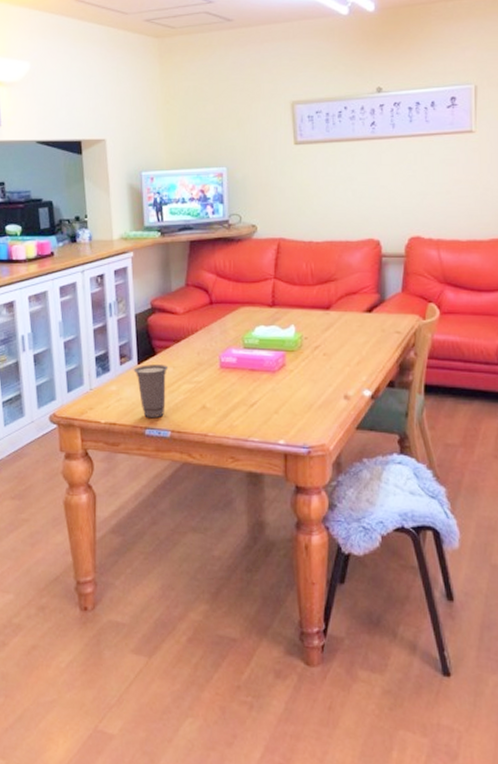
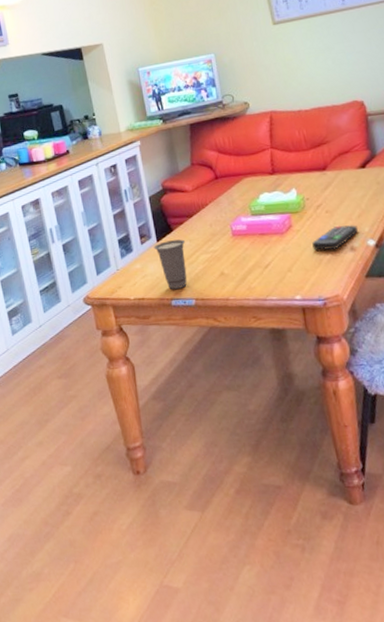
remote control: none [304,370,355,396] -> present [312,225,358,251]

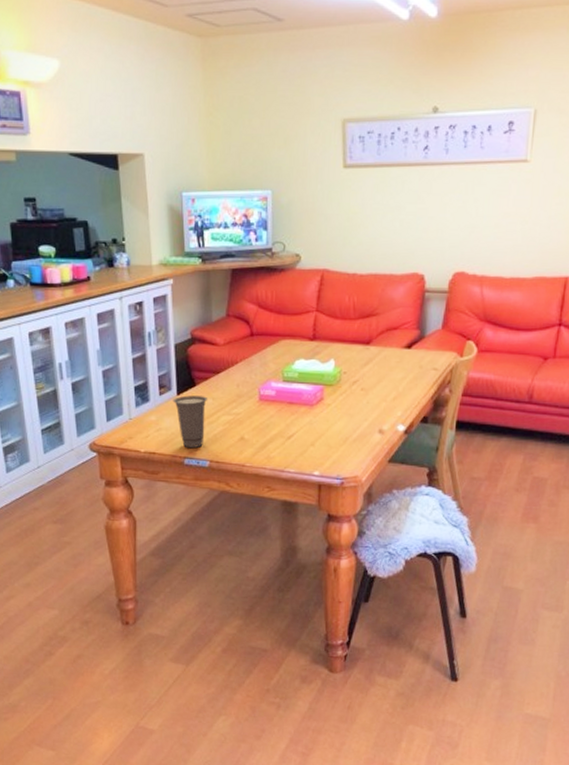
remote control: present [312,225,358,251] -> none [341,405,390,430]

